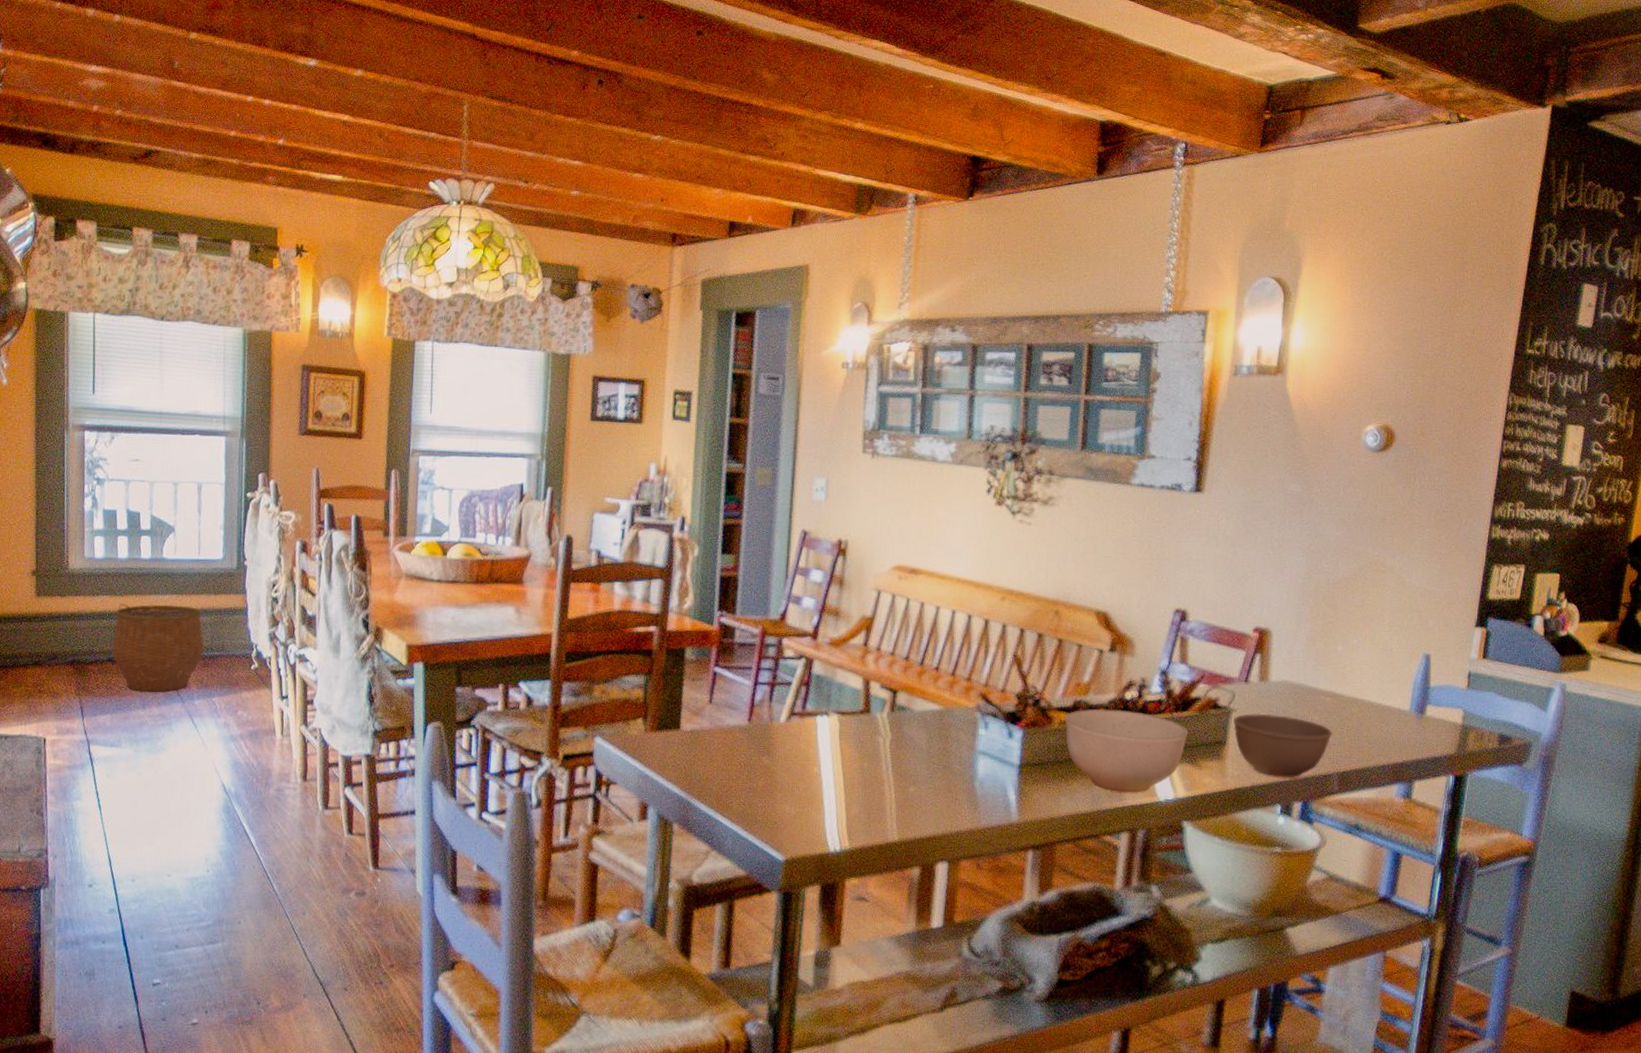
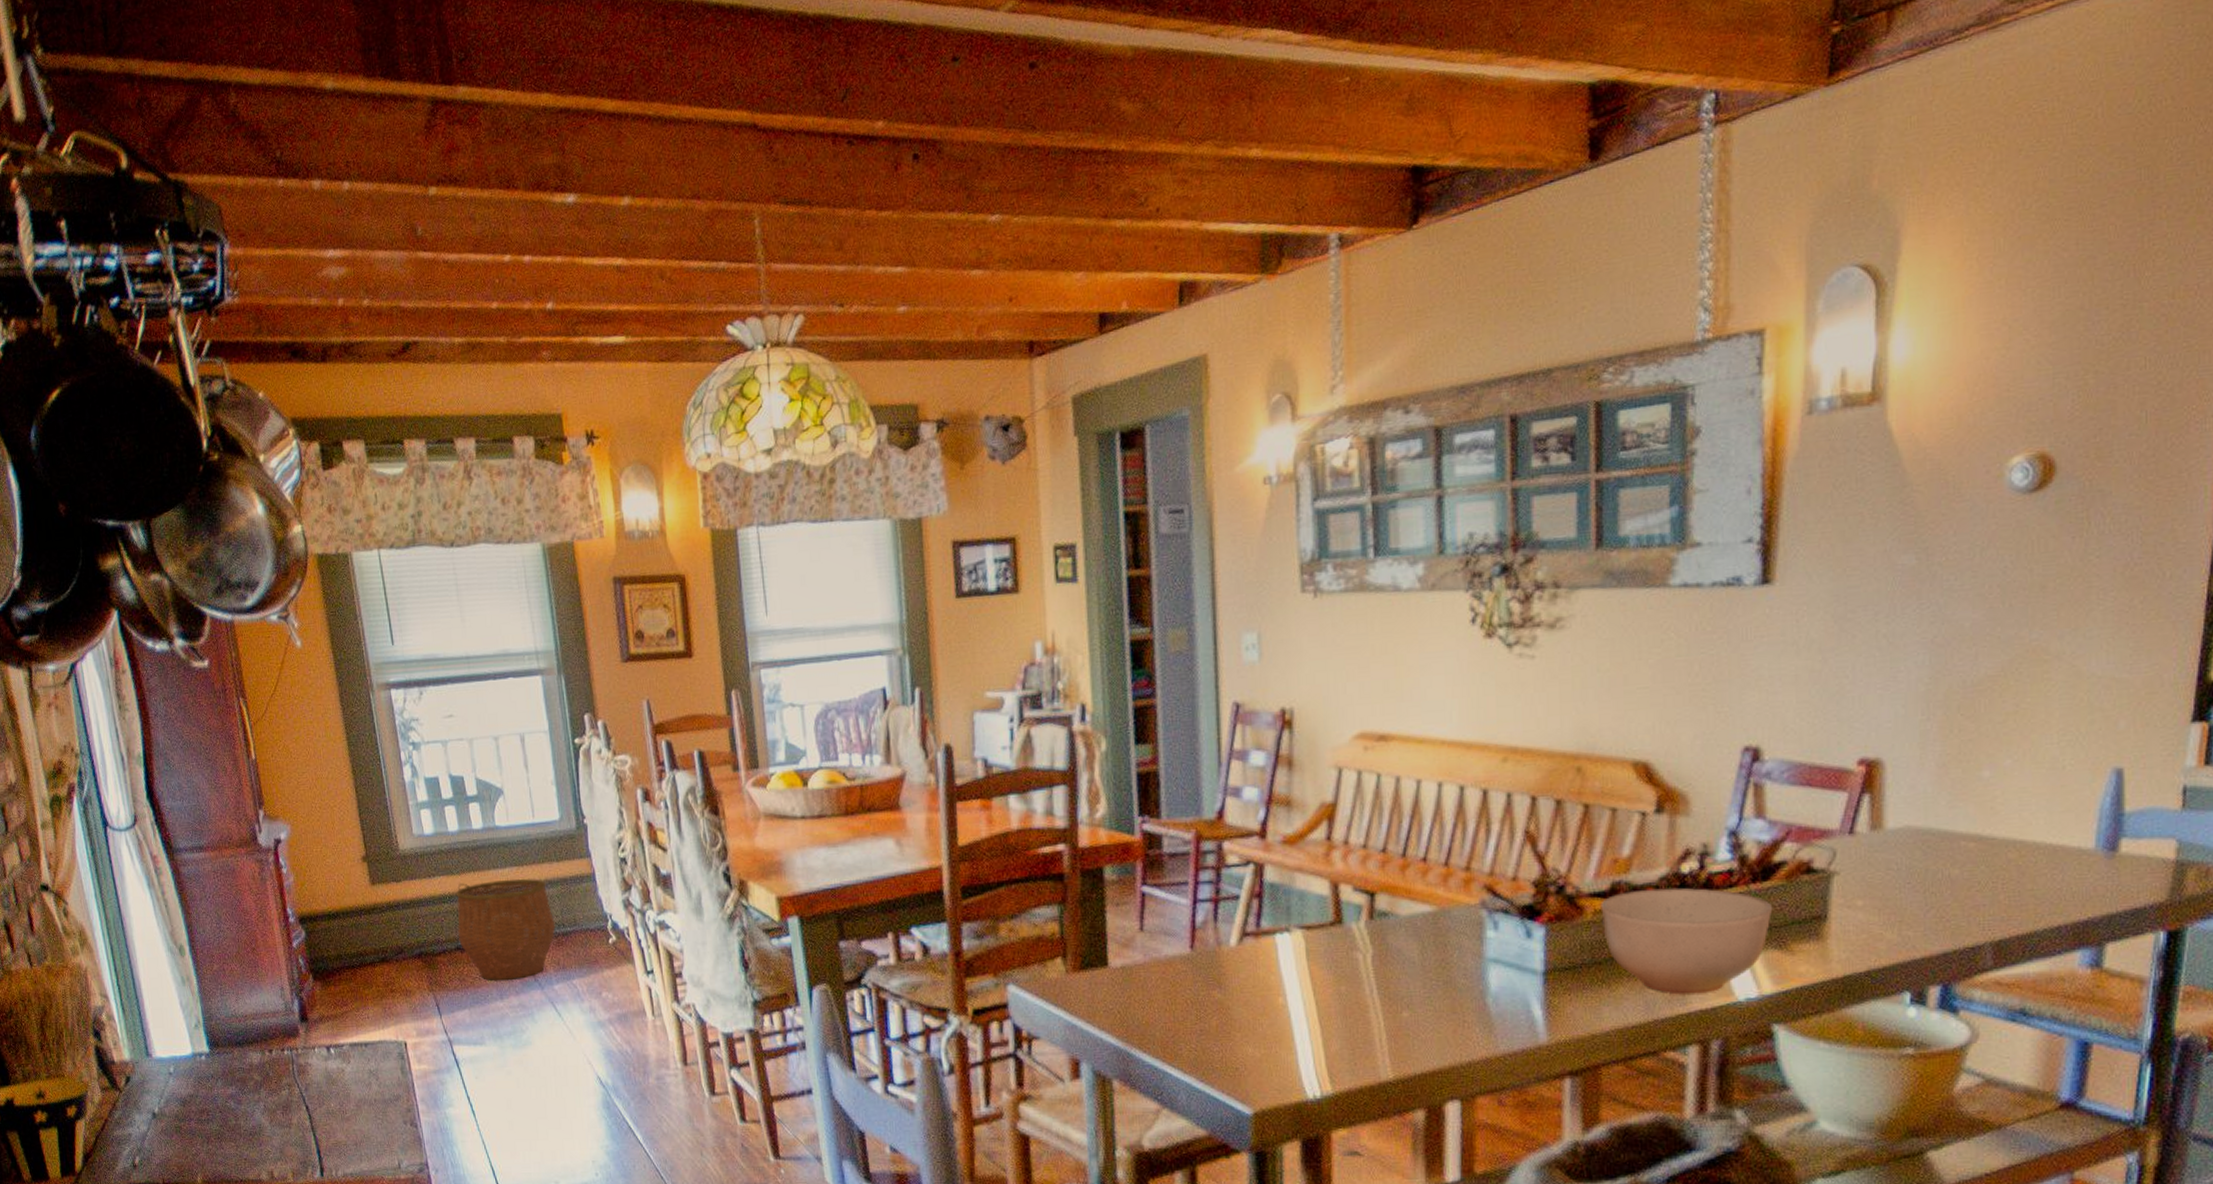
soup bowl: present [1233,713,1333,778] -> none [1836,872,1982,956]

